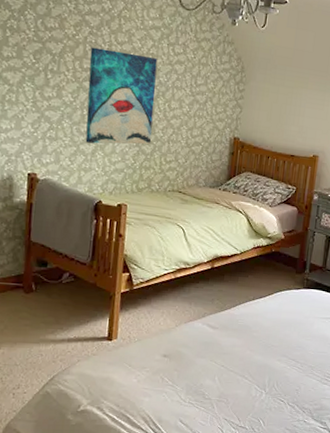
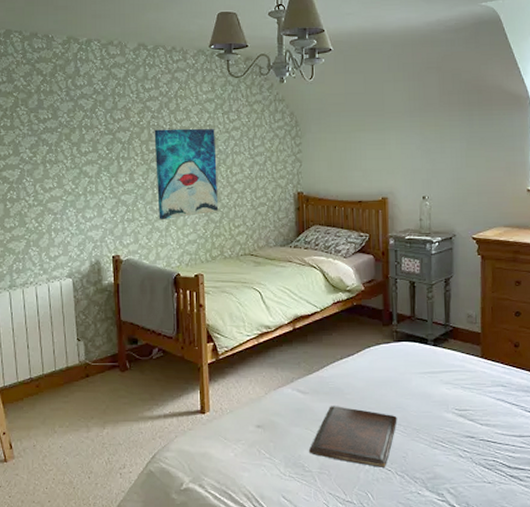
book: none [210,341,296,398] -> present [308,406,397,467]

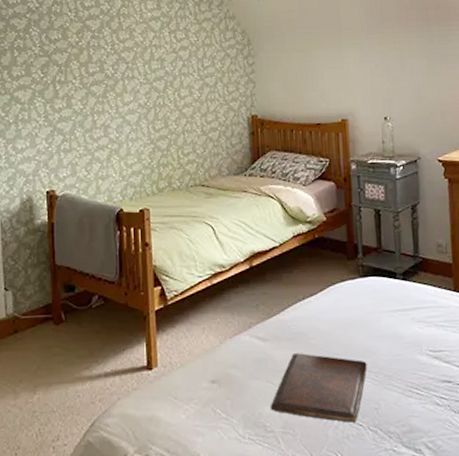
wall art: present [154,128,219,219] -> none [94,48,166,149]

